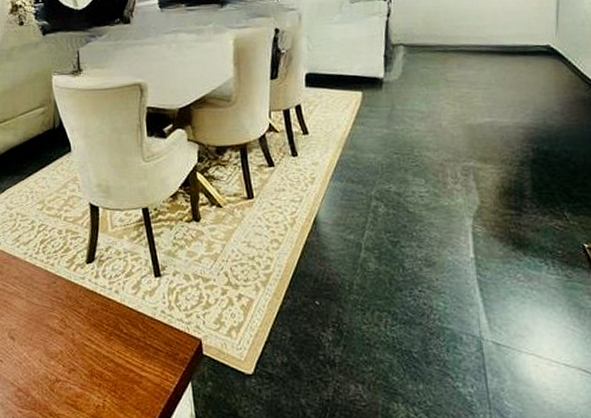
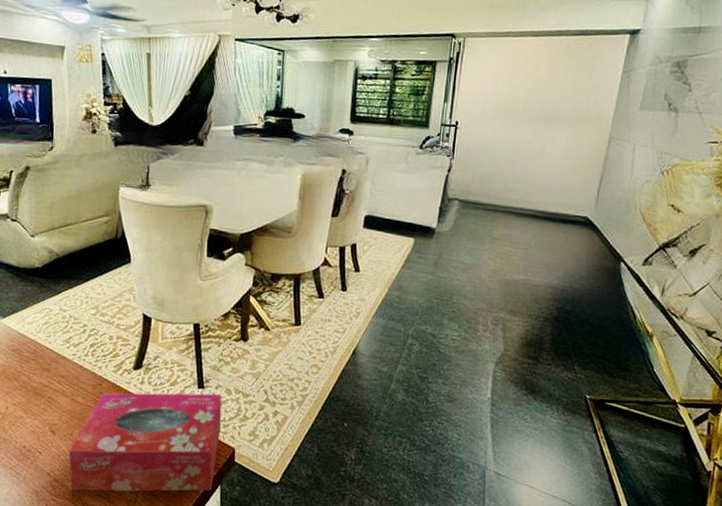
tissue box: none [30,281,184,399] -> present [68,393,222,492]

